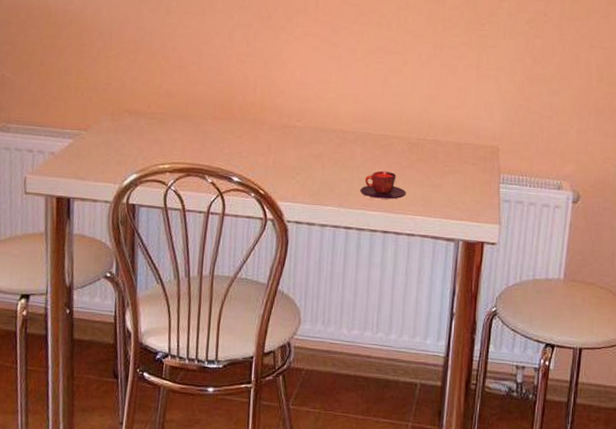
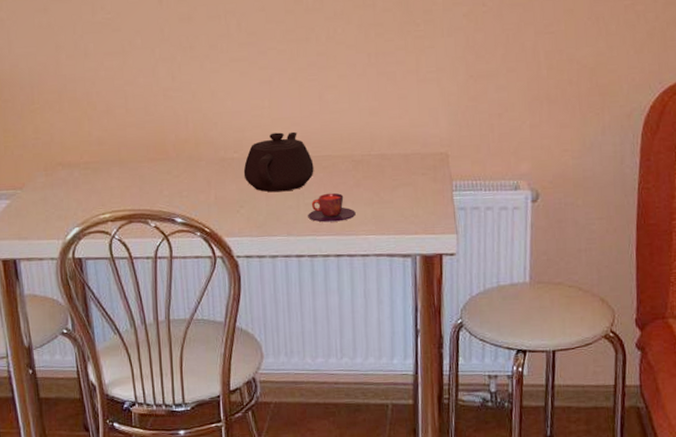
teapot: none [303,107,372,165] -> present [243,131,314,193]

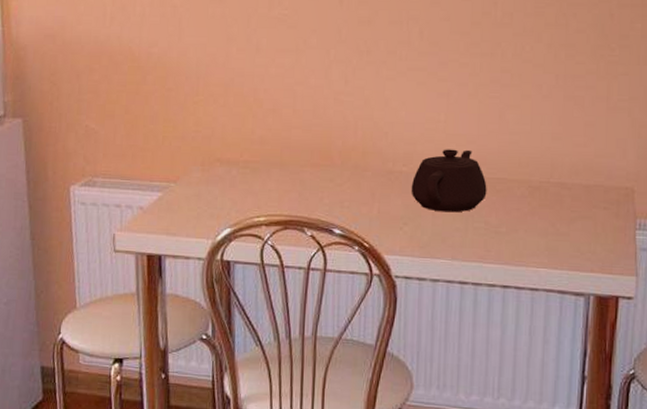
teacup: present [308,192,356,223] -> none [476,218,528,250]

